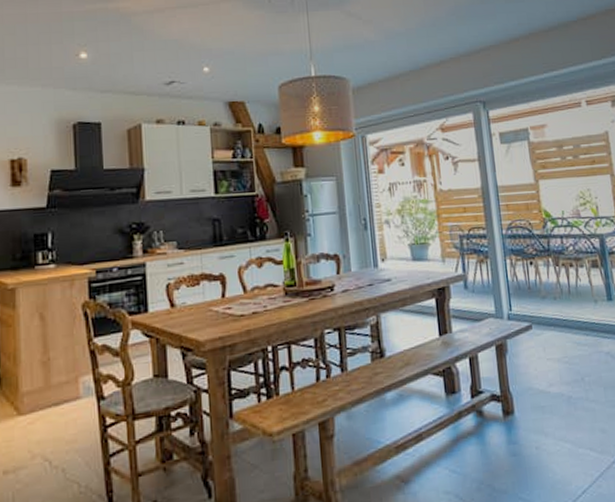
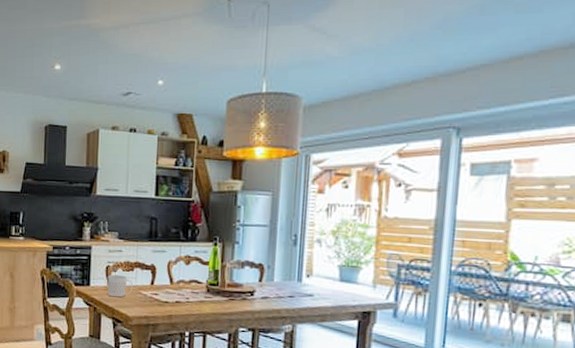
mug: none [169,292,201,321] -> present [106,274,133,298]

